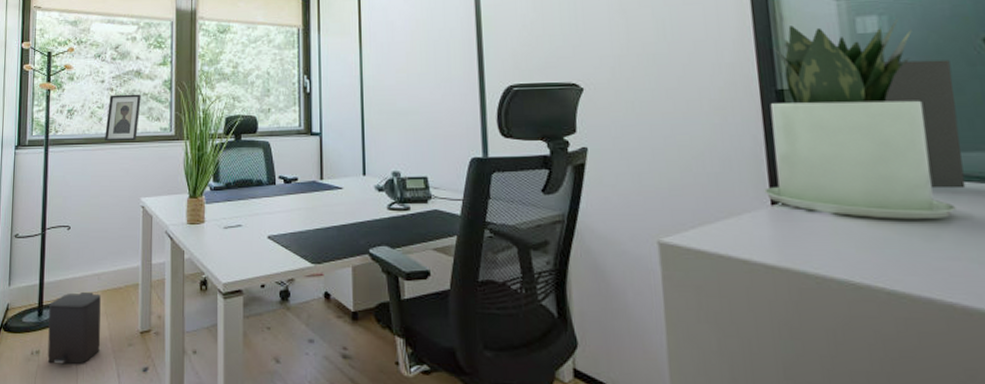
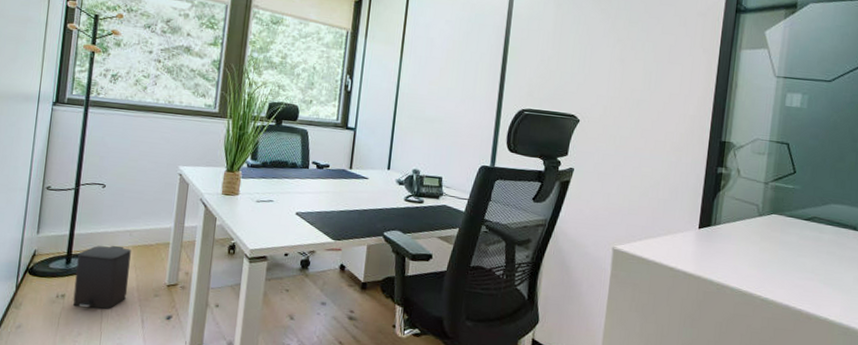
picture frame: present [105,94,141,142] -> none [148,66,189,113]
planter: present [764,18,956,220] -> none [696,92,822,250]
binder: present [884,59,966,189] -> none [791,130,841,230]

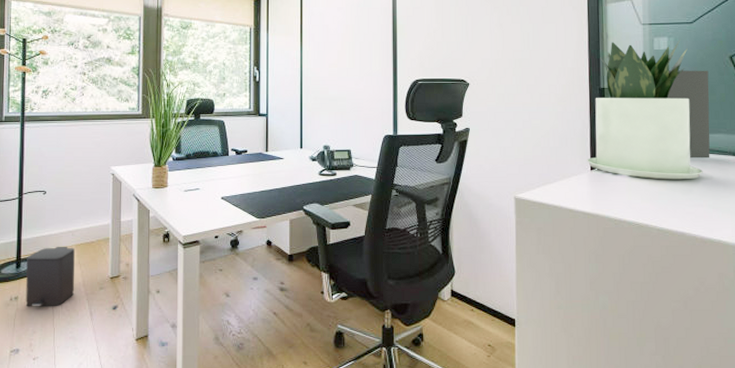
planter: none [696,92,822,250] -> present [587,40,703,180]
binder: none [791,130,841,230] -> present [667,70,710,159]

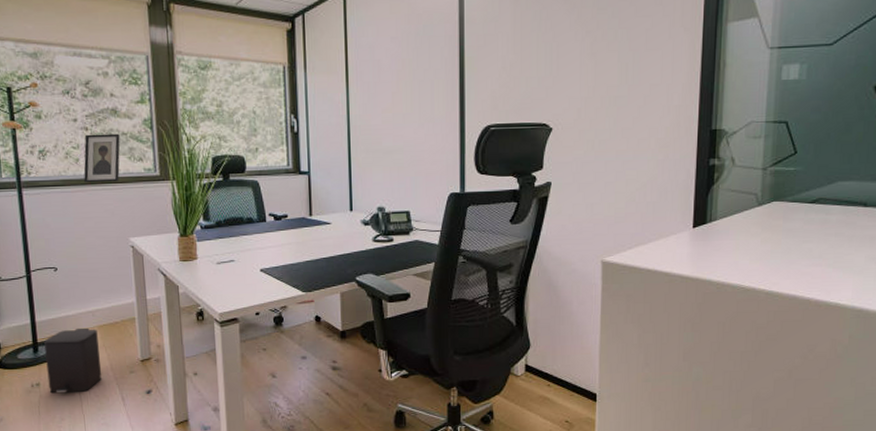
picture frame: none [78,78,111,119] -> present [83,133,120,183]
planter: present [587,40,703,180] -> none [689,66,826,237]
binder: present [667,70,710,159] -> none [791,104,846,211]

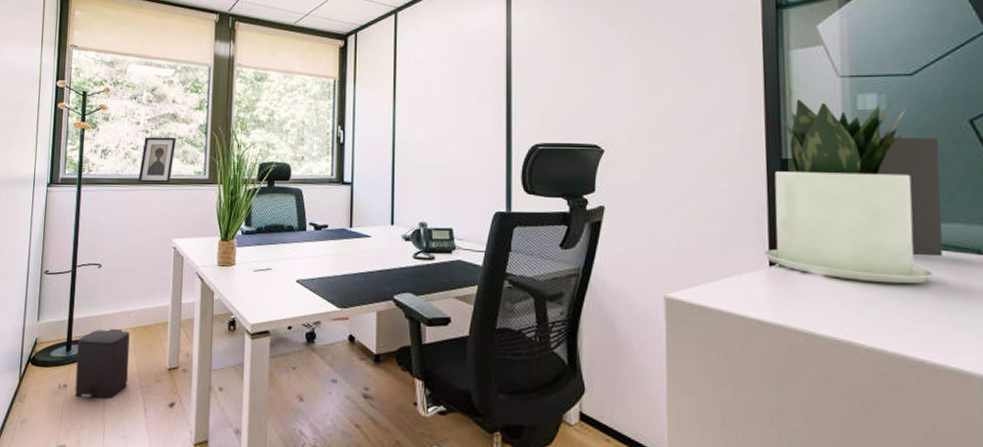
planter: none [689,66,826,237] -> present [764,97,933,284]
binder: none [791,104,846,211] -> present [877,137,943,257]

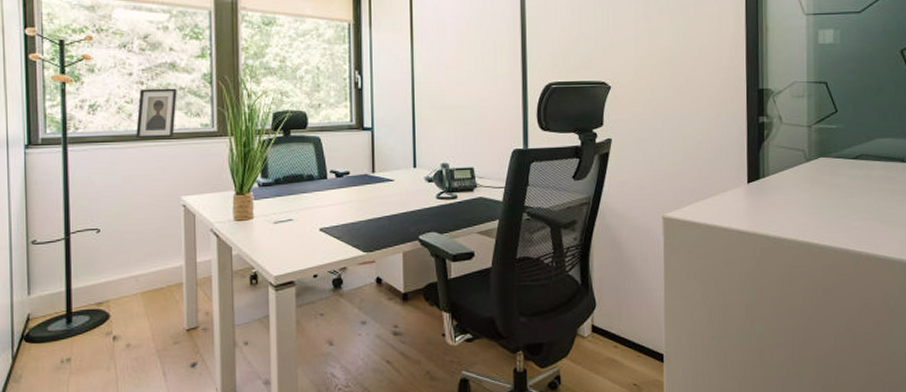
pedal bin: present [75,328,130,398] -> none [79,294,143,370]
planter: present [764,97,933,284] -> none [743,32,869,192]
binder: present [877,137,943,257] -> none [831,66,878,167]

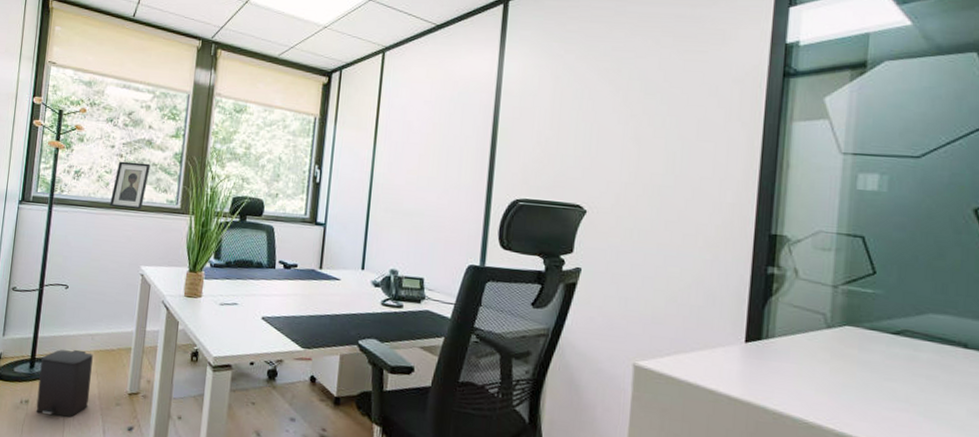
pedal bin: none [79,294,143,370] -> present [36,349,93,417]

